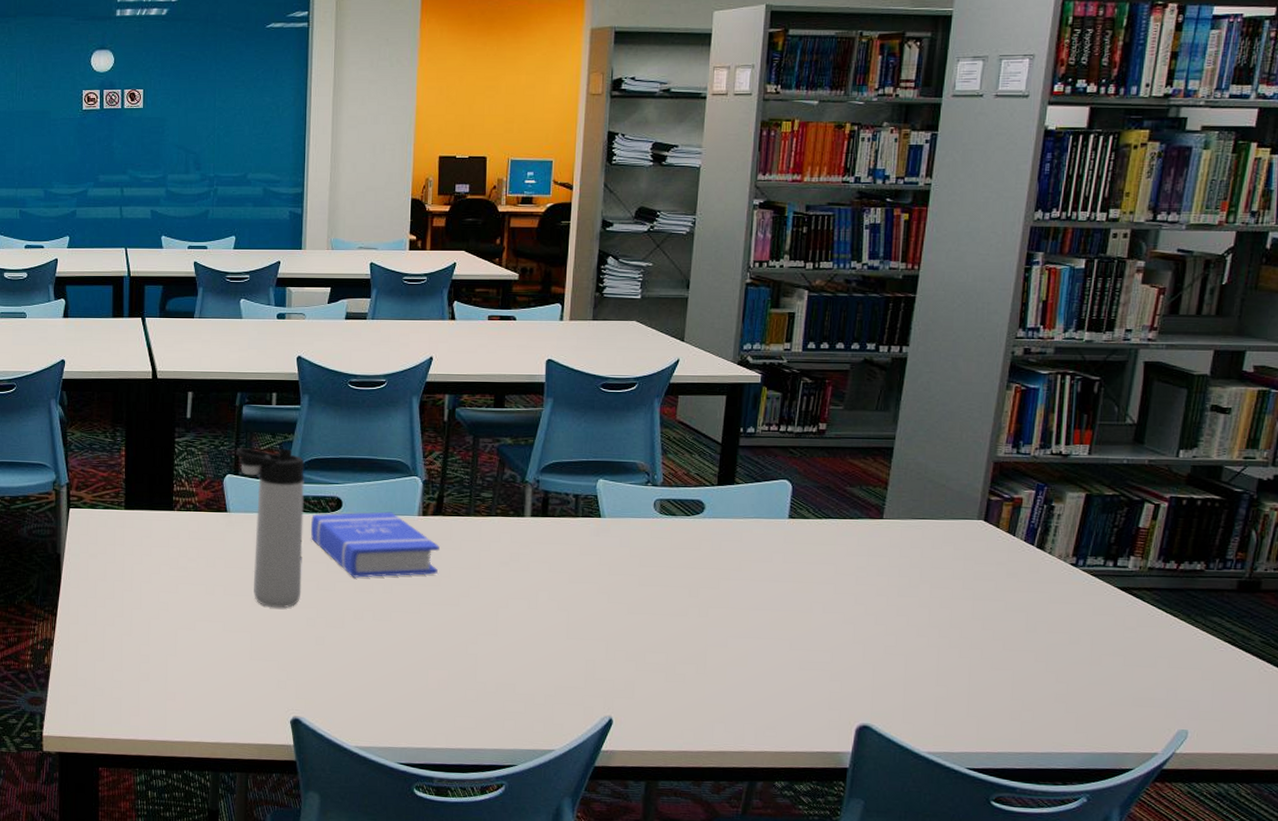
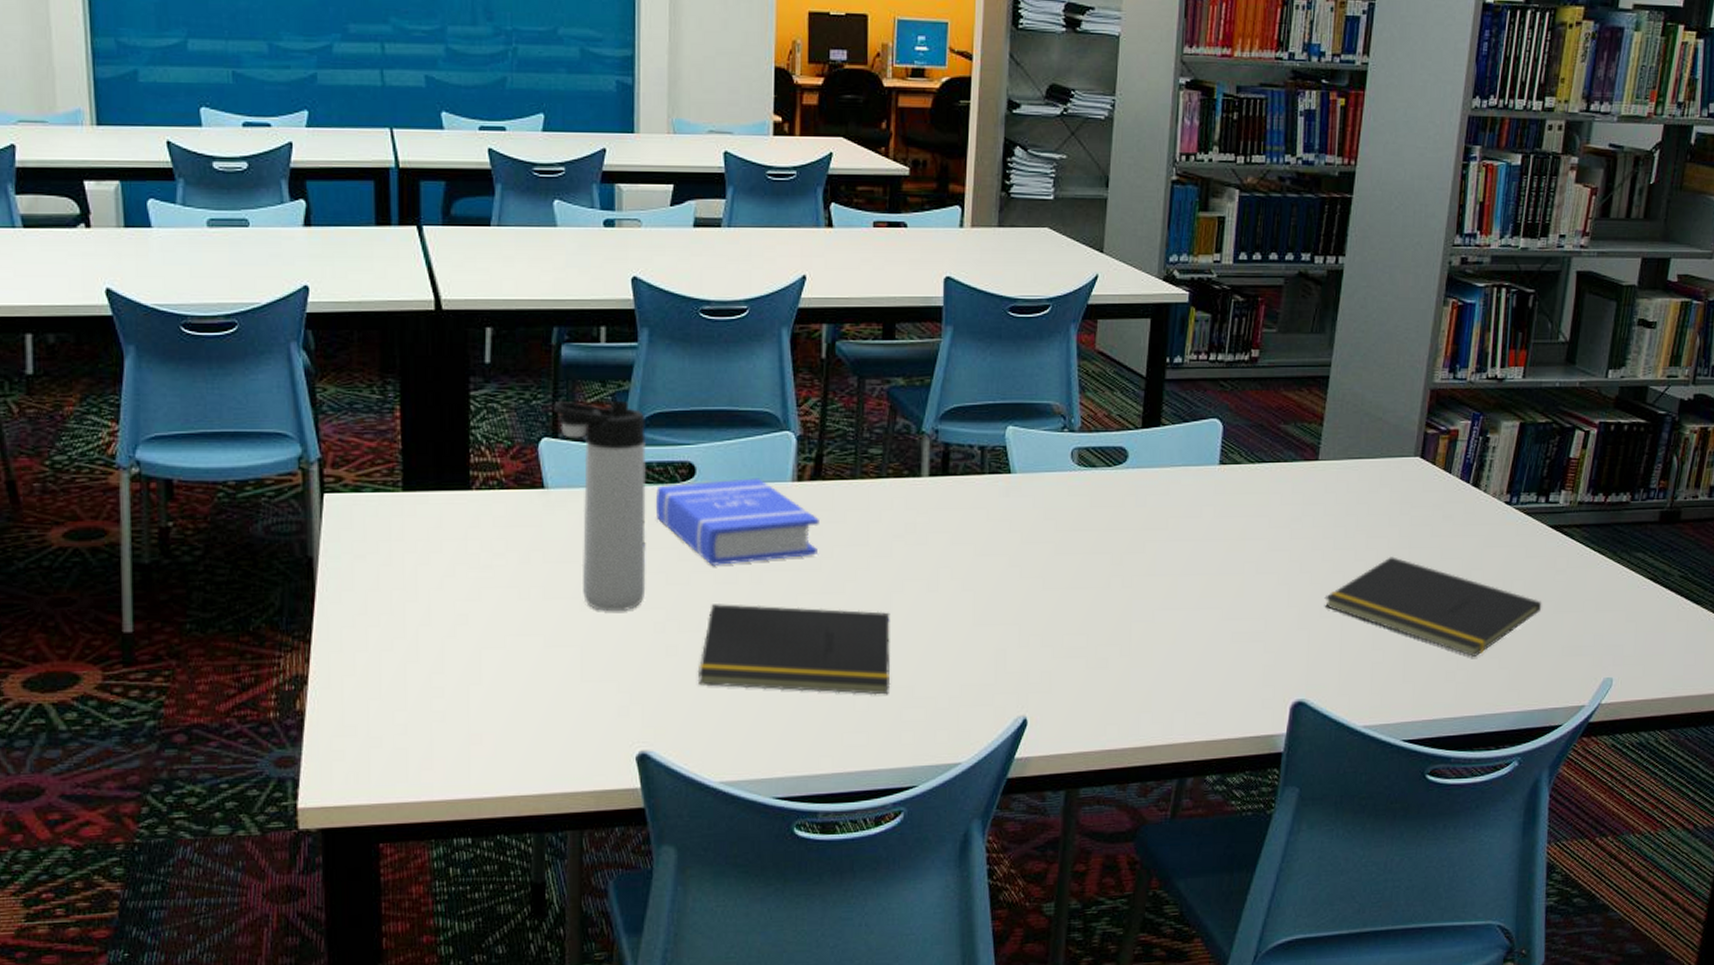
notepad: none [339,607,497,689] -> present [697,604,891,695]
notepad: none [888,606,1111,700] -> present [1324,556,1542,657]

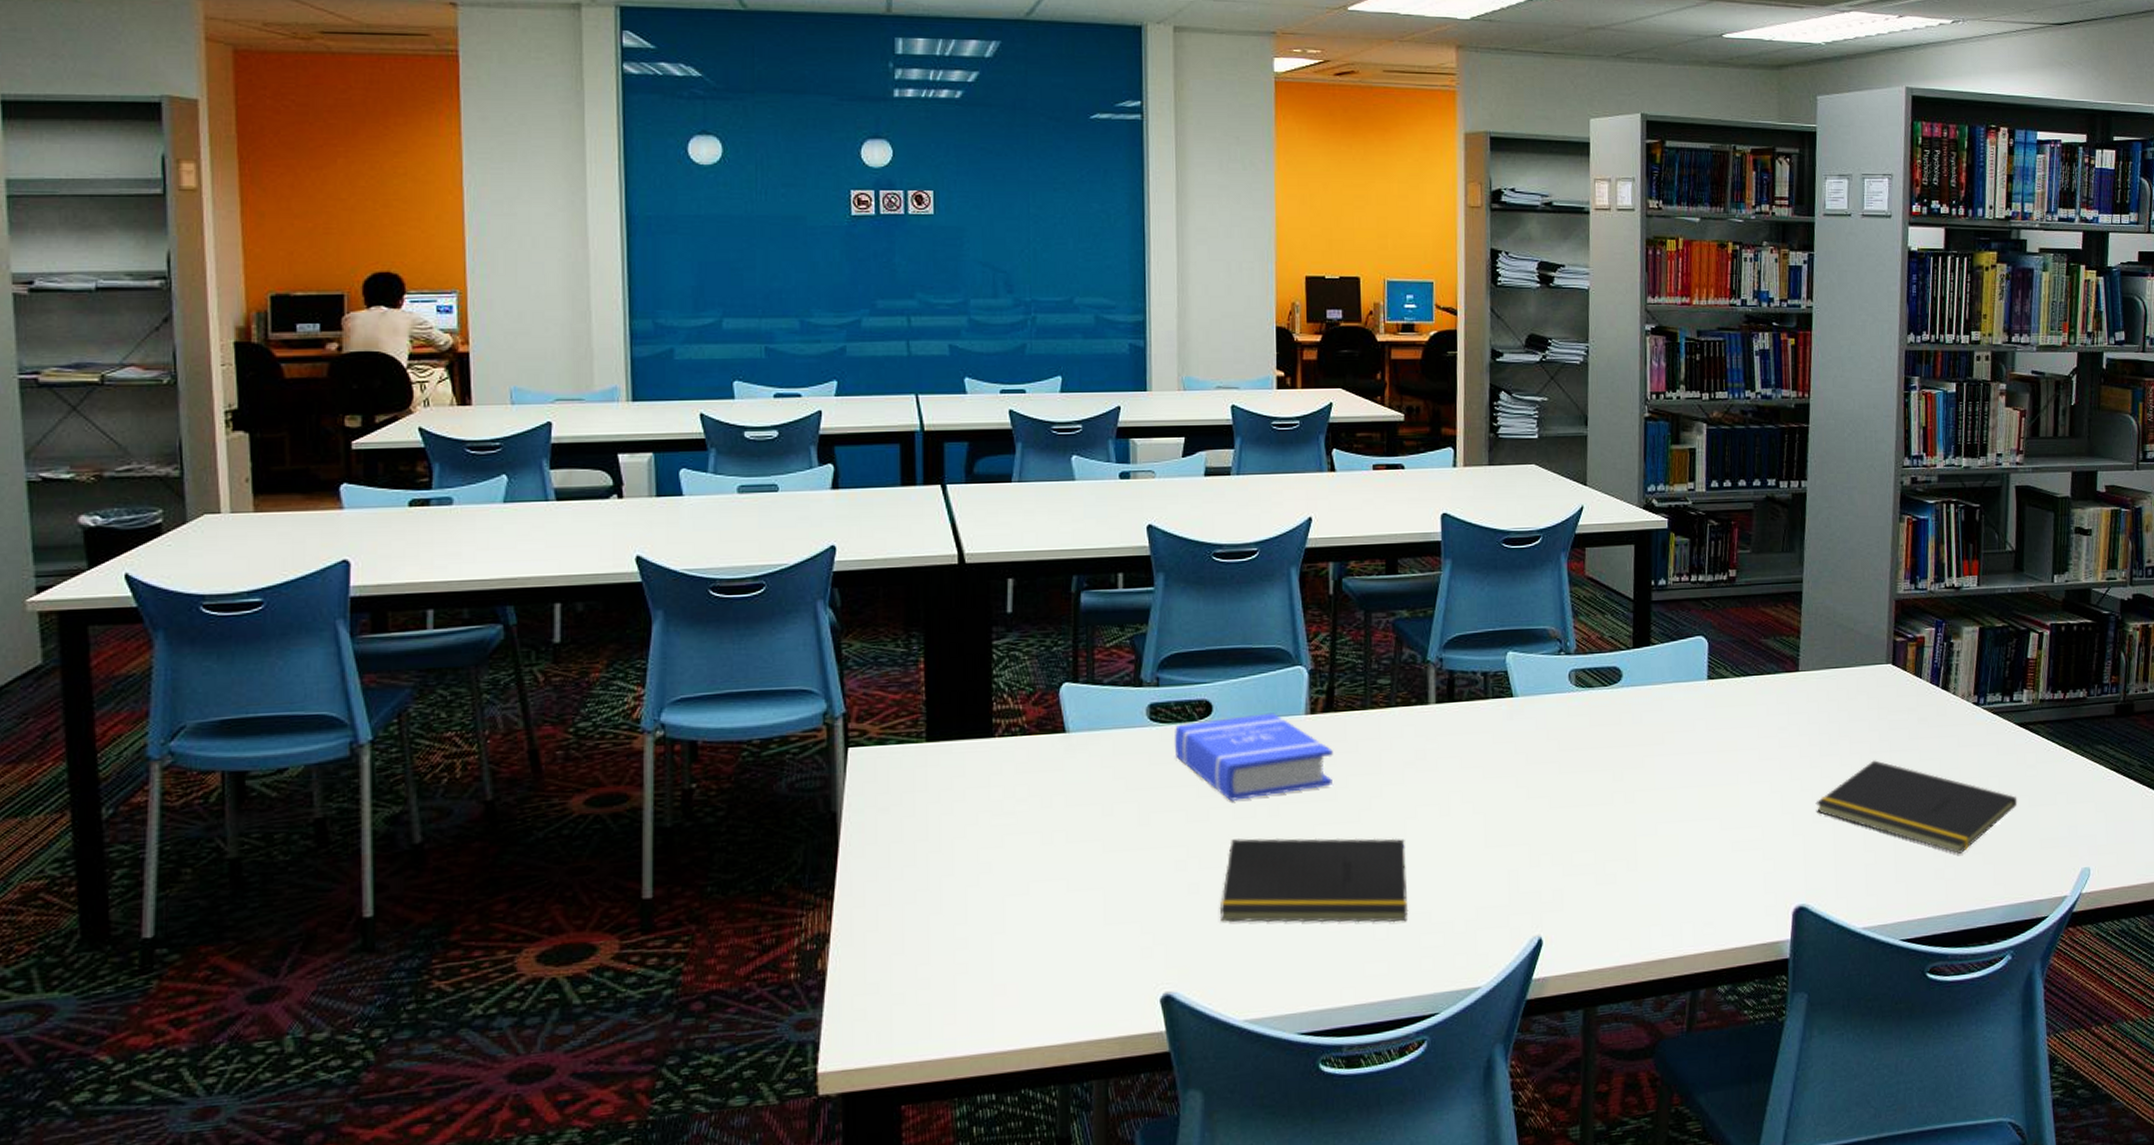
thermos bottle: present [552,401,646,612] -> none [1073,644,1167,853]

